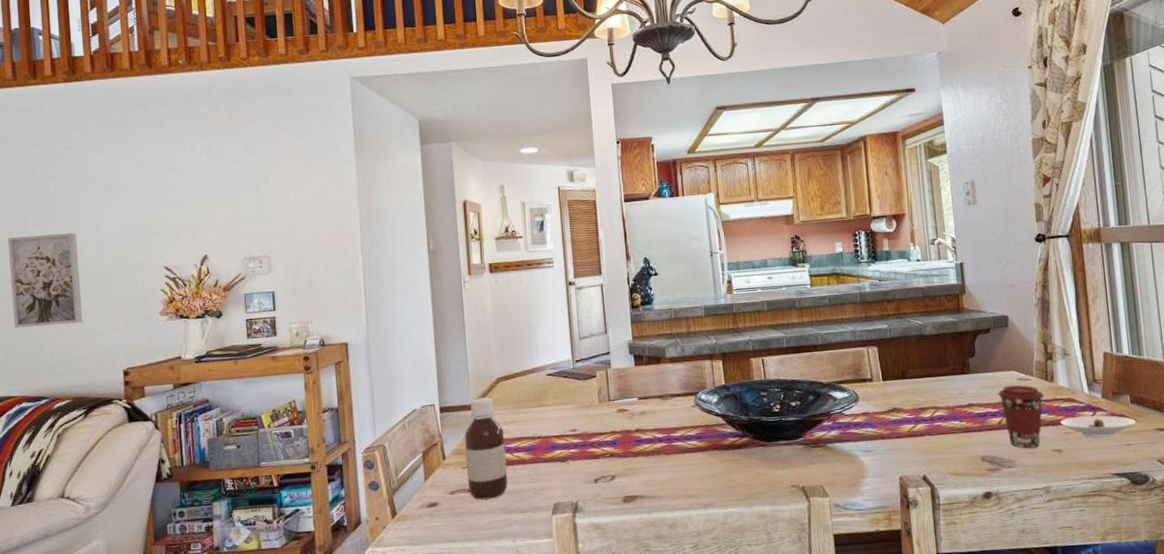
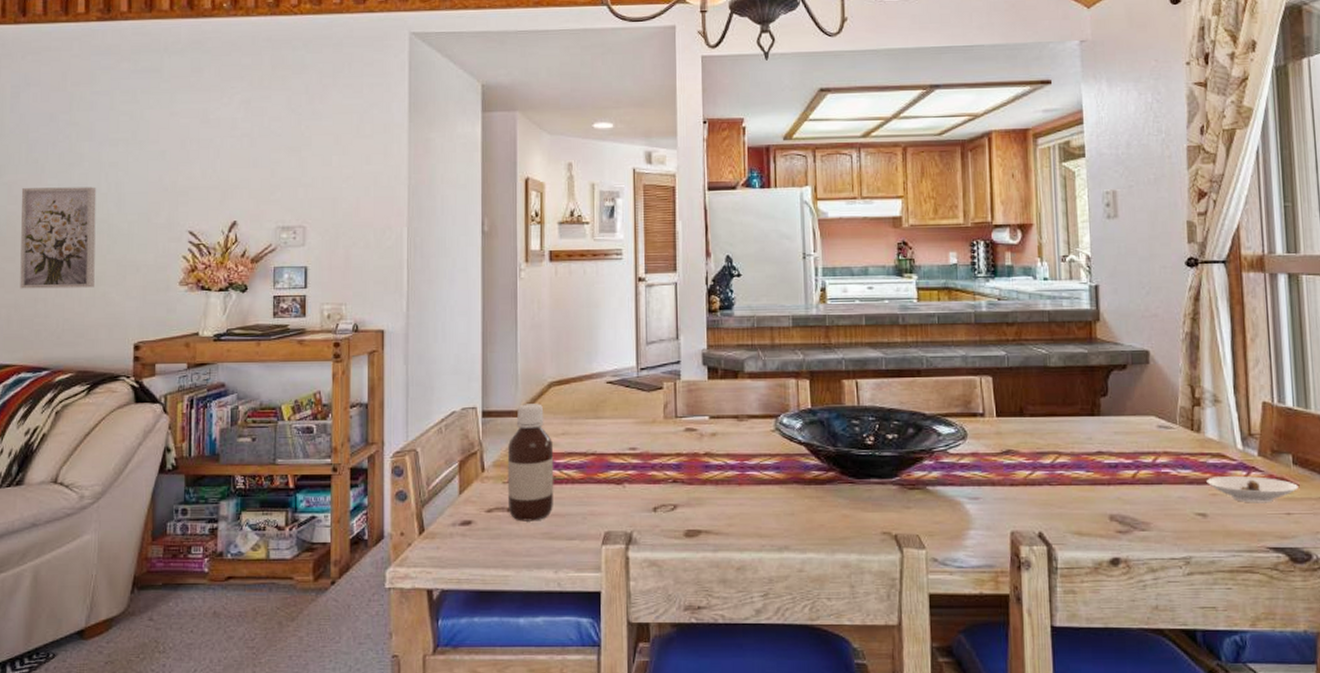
coffee cup: present [998,385,1044,448] -> none [1133,432,1189,509]

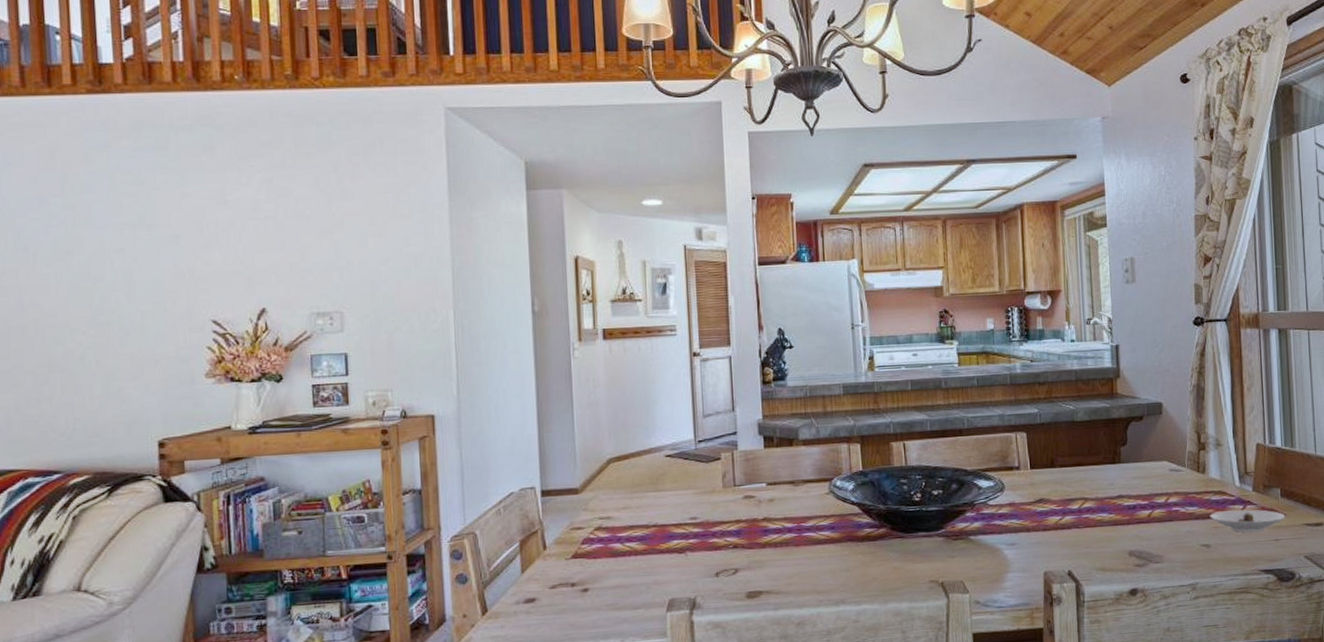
wall art: present [20,187,97,289] -> none [11,275,107,388]
bottle: present [507,404,554,522] -> none [568,480,618,595]

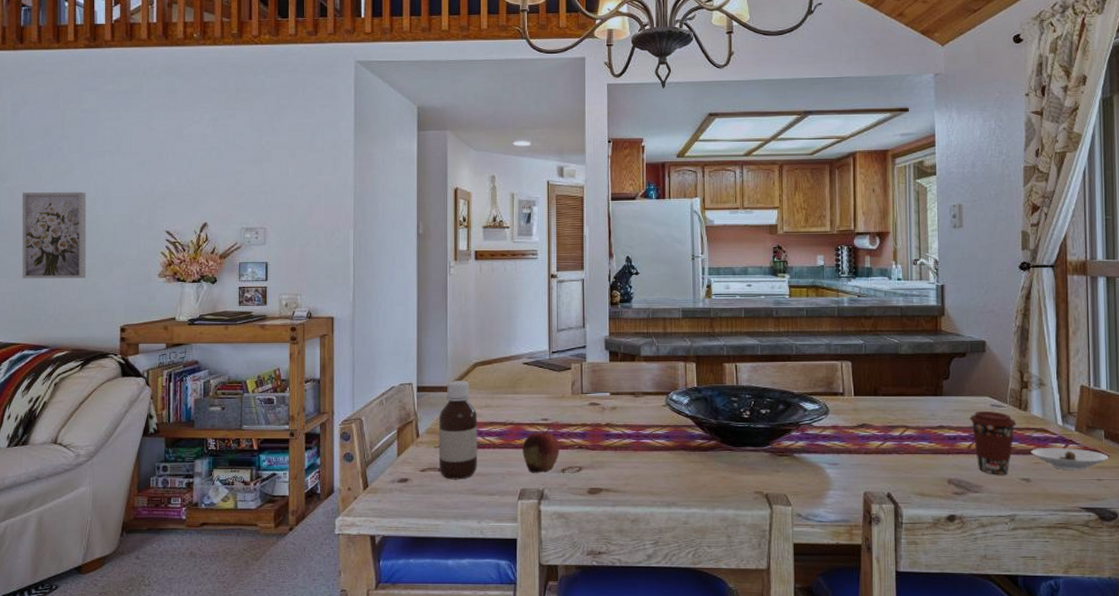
wall art: none [11,275,107,388] -> present [22,192,86,279]
bottle: none [568,480,618,595] -> present [438,381,478,480]
fruit: none [669,527,712,580] -> present [523,428,559,473]
coffee cup: none [1149,476,1195,543] -> present [970,410,1017,474]

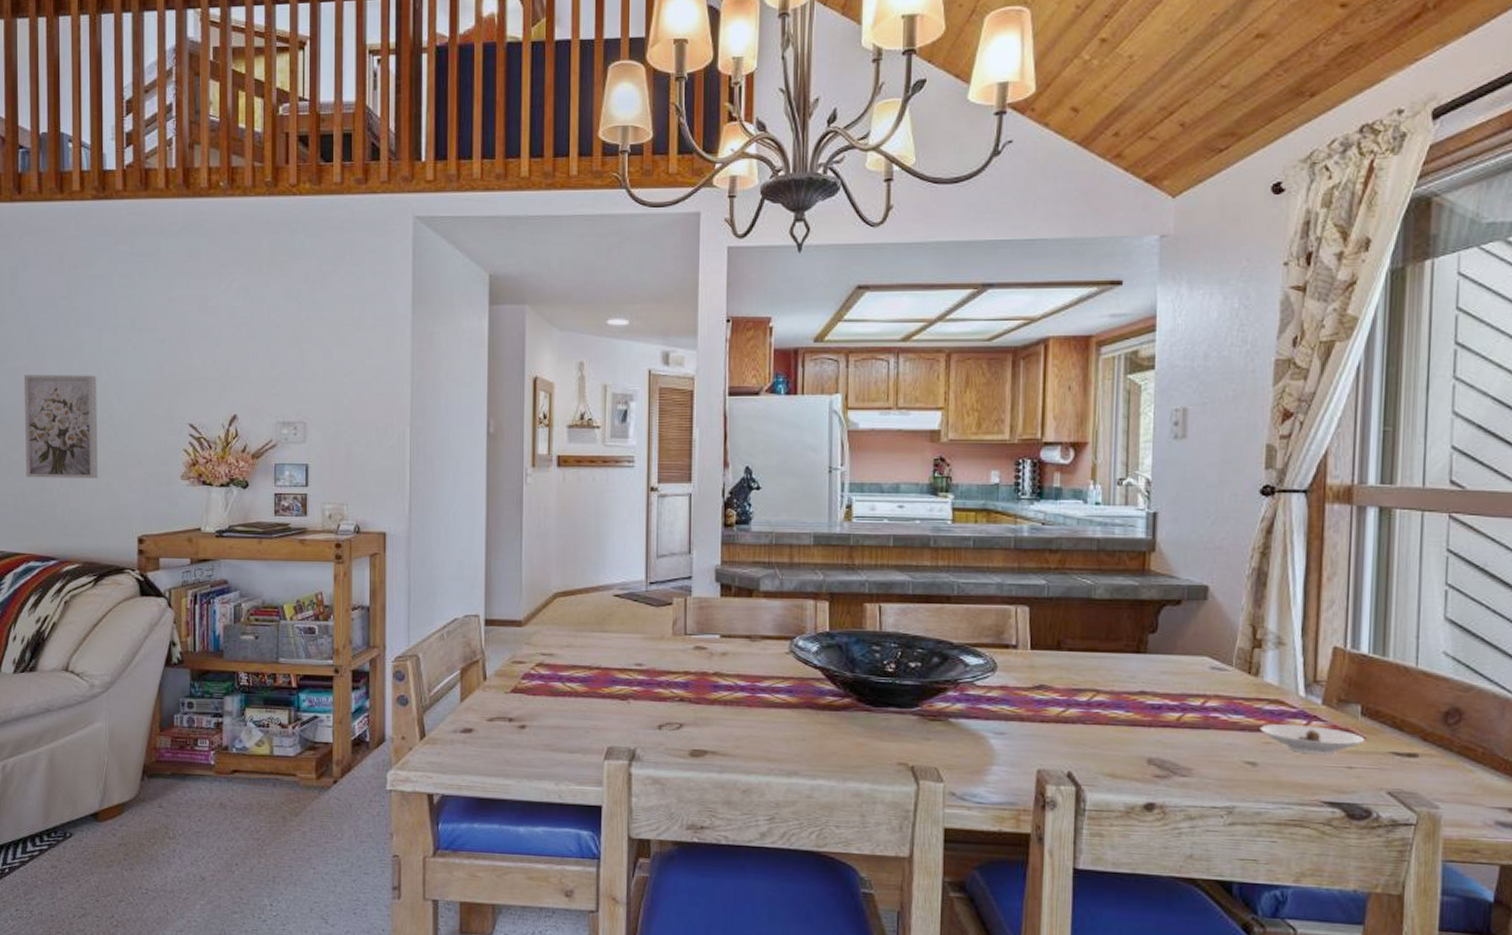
bottle: present [438,381,478,480] -> none [509,614,557,733]
fruit: present [523,428,559,473] -> none [611,675,656,729]
coffee cup: present [970,410,1017,474] -> none [1181,674,1244,755]

